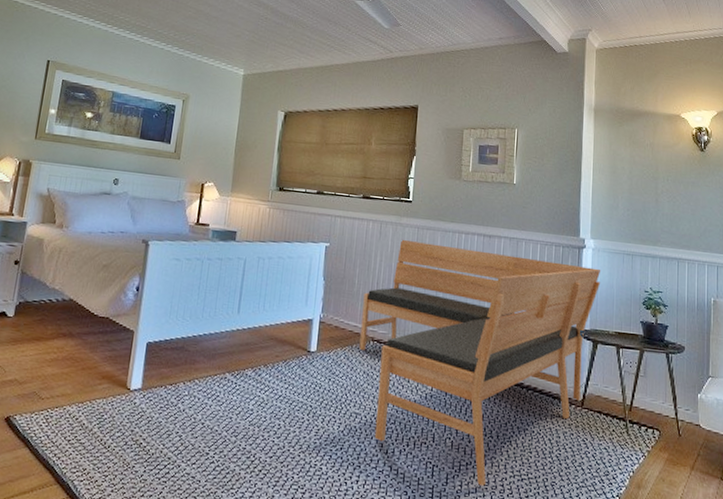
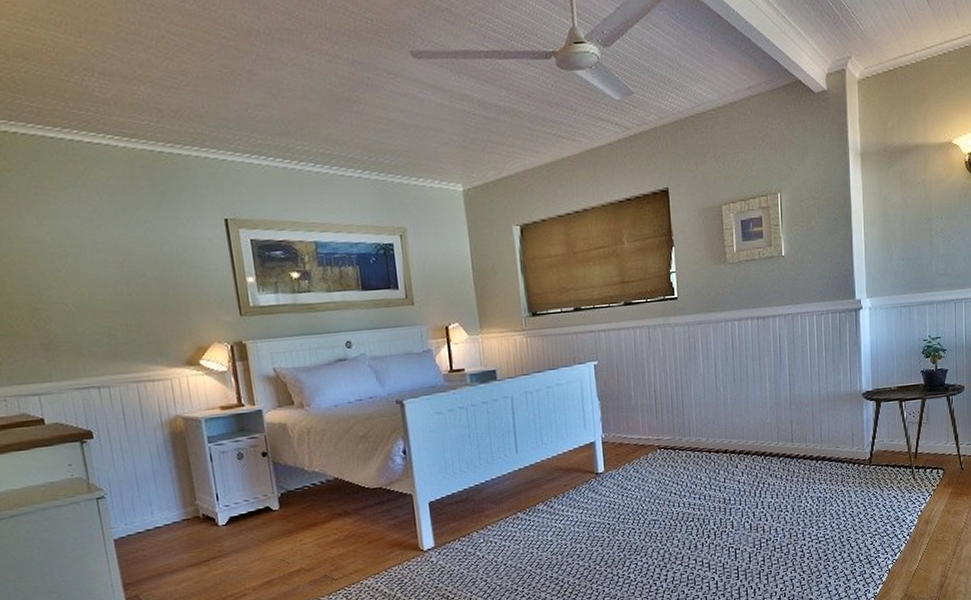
bench: present [359,239,601,486] -> none [643,327,880,556]

